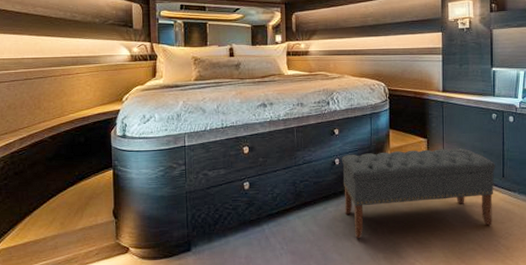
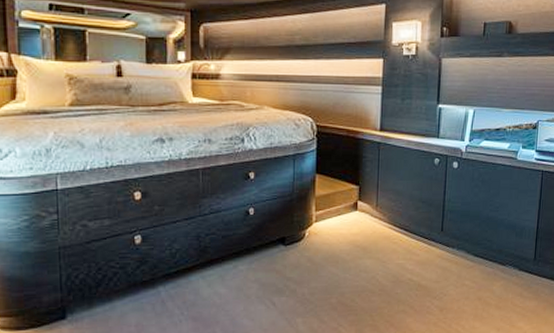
bench: present [341,148,496,239] -> none [256,198,435,302]

